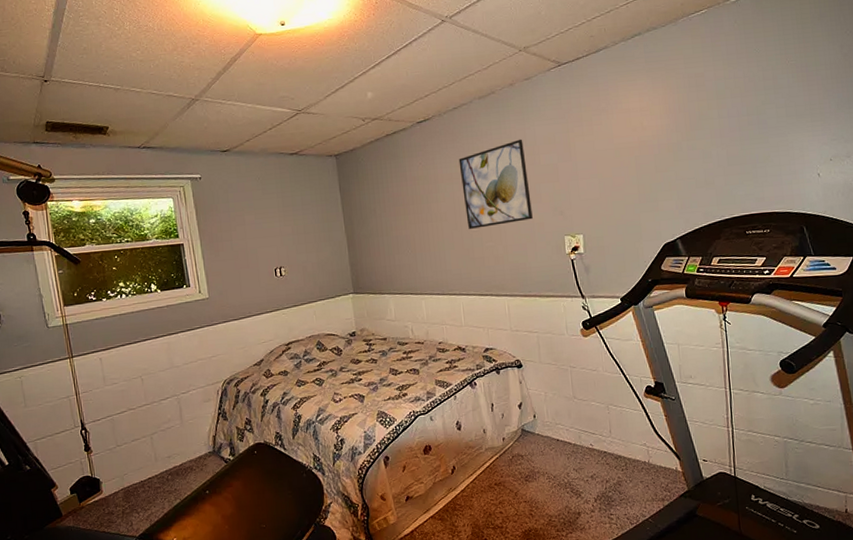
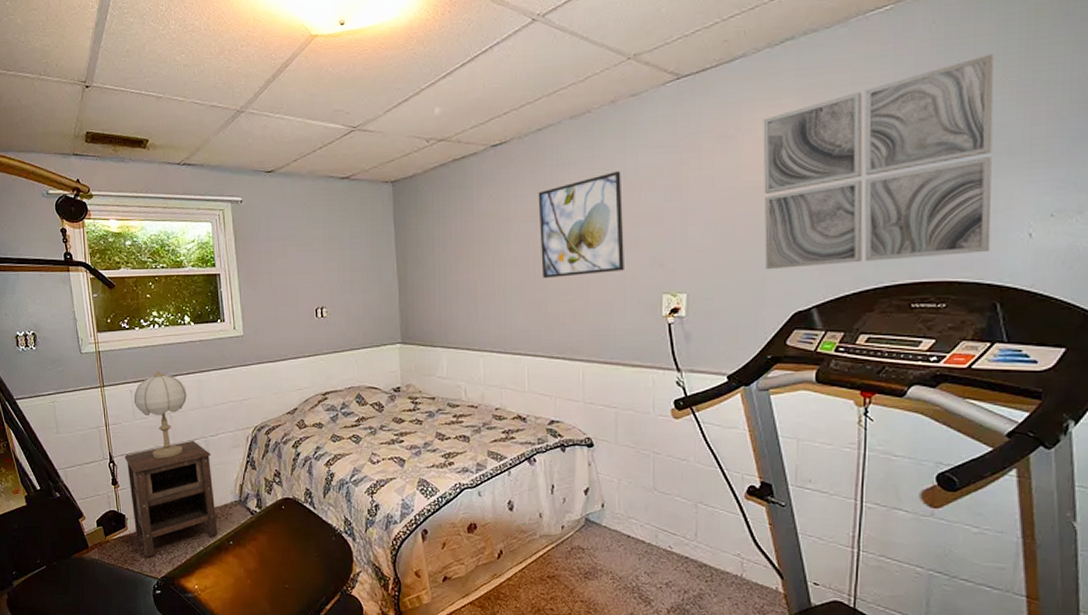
nightstand: none [96,399,194,517] -> present [124,440,218,557]
table lamp: none [103,337,157,421] -> present [133,371,187,458]
wall art: none [625,45,794,212] -> present [763,54,994,270]

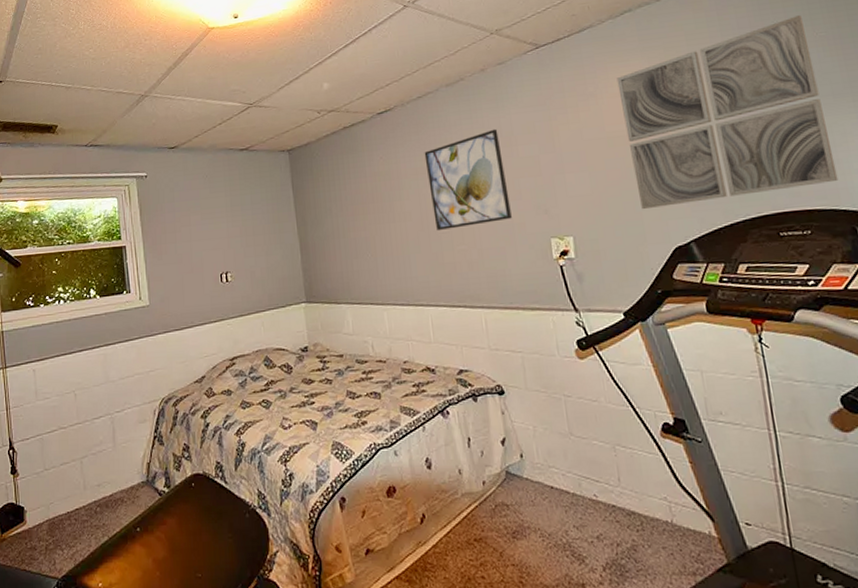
nightstand: present [124,440,218,557] -> none [25,418,124,554]
table lamp: present [133,371,187,458] -> none [36,347,92,441]

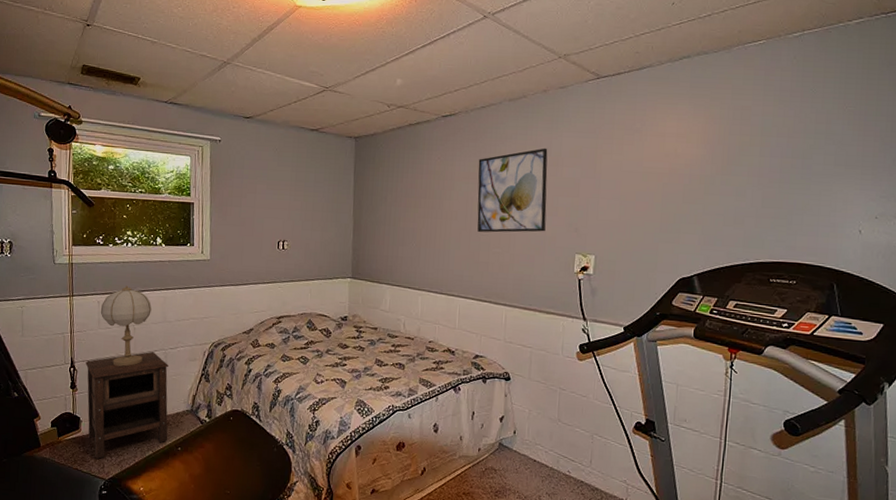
nightstand: none [25,418,124,554] -> present [85,351,169,459]
table lamp: none [36,347,92,441] -> present [100,285,152,367]
wall art: present [616,15,839,210] -> none [659,87,838,243]

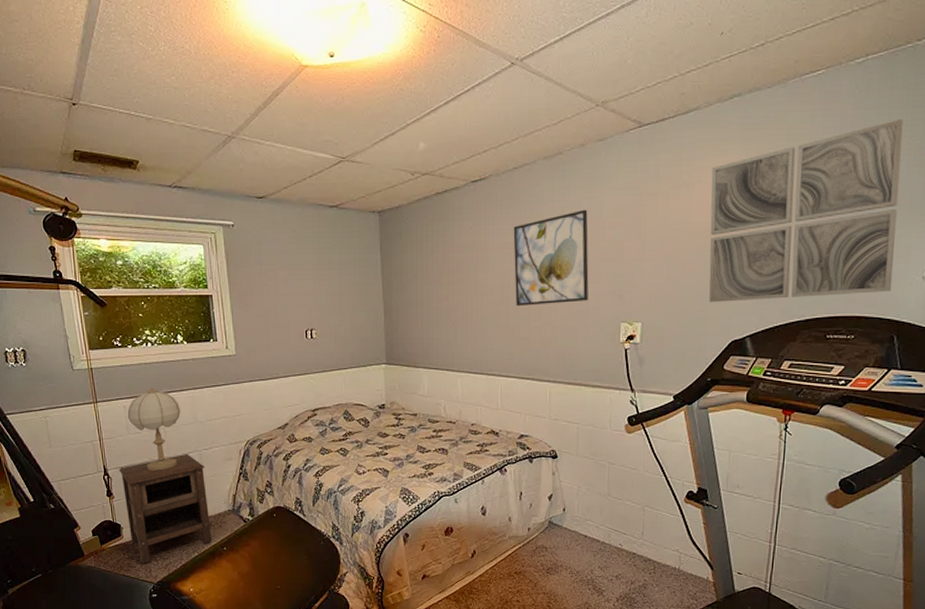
wall art: none [659,87,838,243] -> present [709,119,903,303]

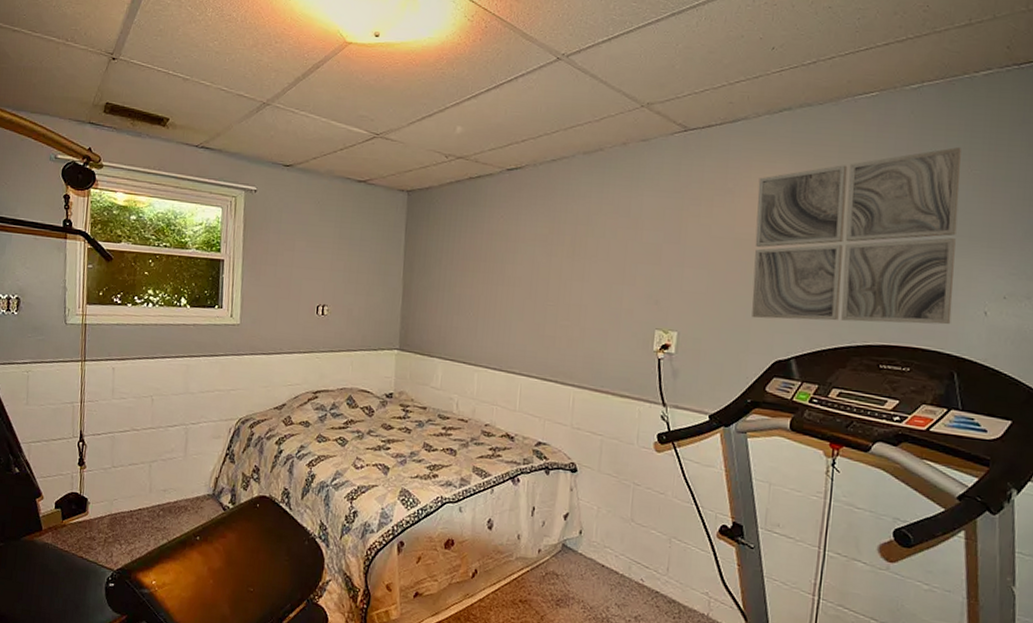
nightstand: present [119,453,212,564] -> none [96,426,190,547]
table lamp: present [127,388,181,471] -> none [115,351,173,443]
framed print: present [513,209,589,307] -> none [543,208,626,304]

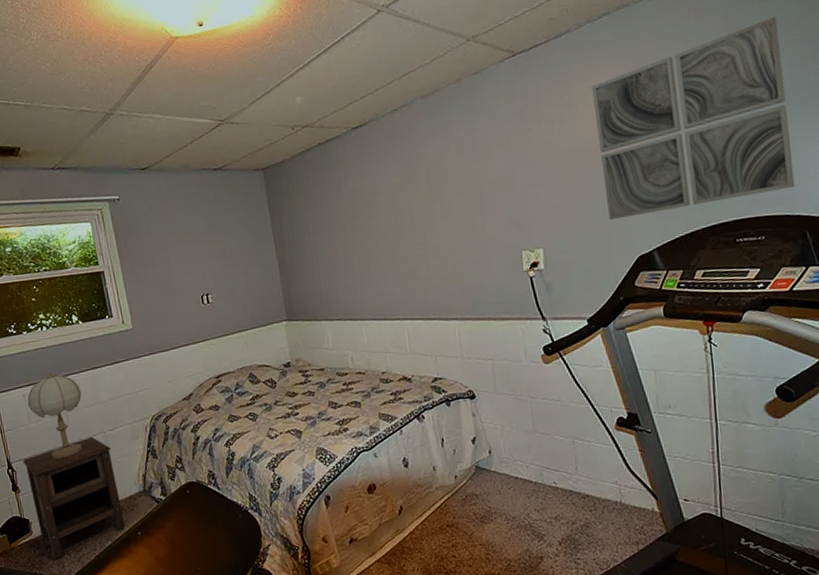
nightstand: none [96,426,190,547] -> present [23,436,126,559]
table lamp: none [115,351,173,443] -> present [27,372,82,459]

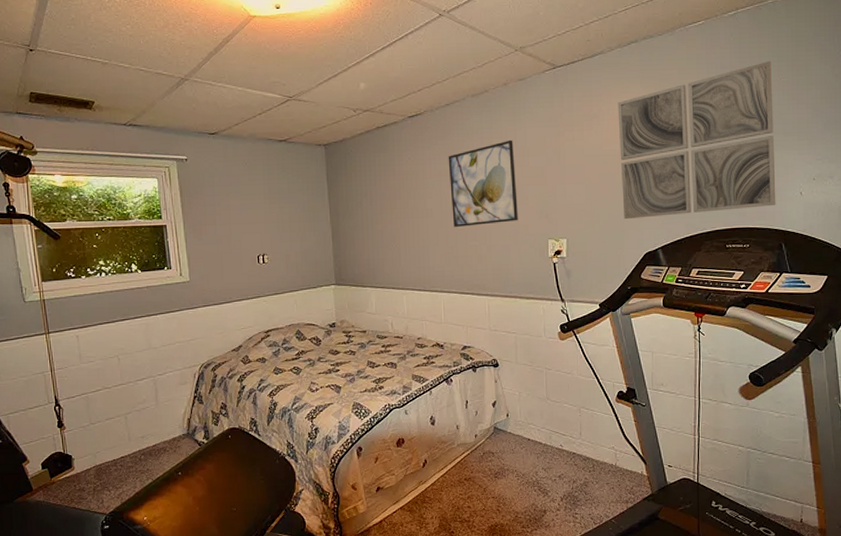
nightstand: present [23,436,126,559] -> none [71,380,167,494]
table lamp: present [27,372,82,459] -> none [80,316,134,399]
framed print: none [400,142,485,247] -> present [448,139,518,228]

